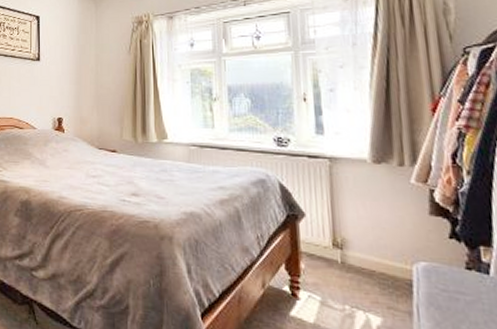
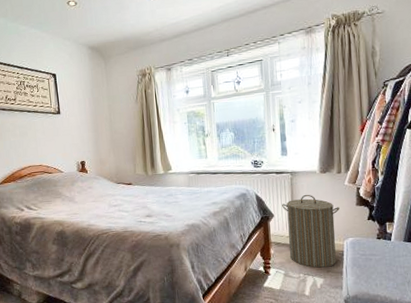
laundry hamper: none [317,190,404,302] -> present [282,194,340,268]

